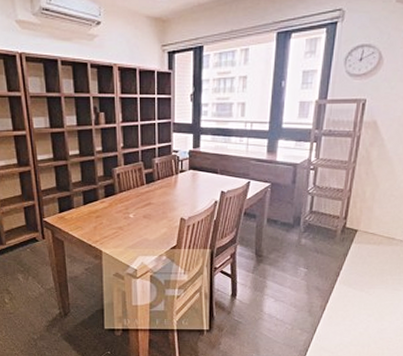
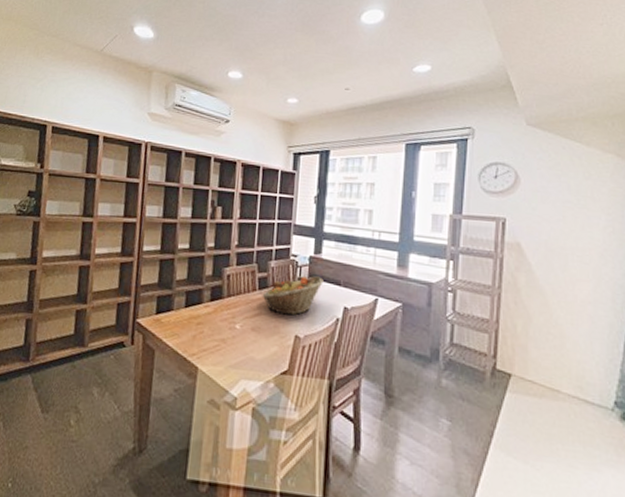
fruit basket: none [149,168,203,202] -> present [262,276,324,315]

